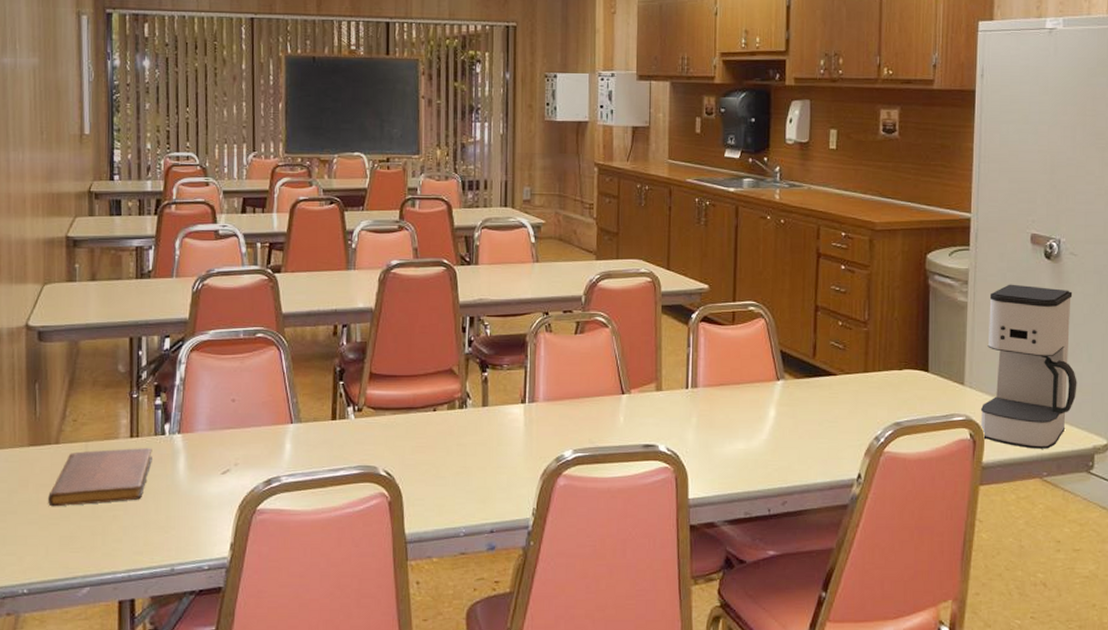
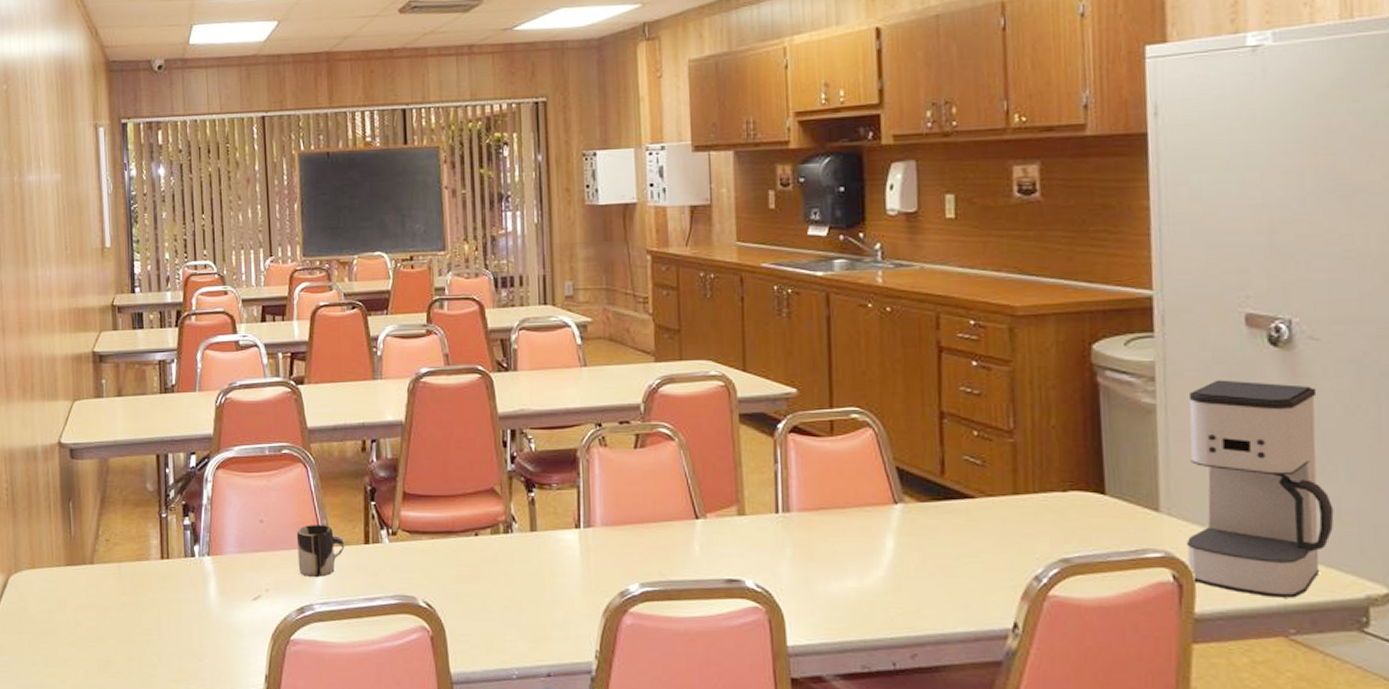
notebook: present [48,448,152,507] -> none [85,570,183,629]
cup: none [267,403,313,452] -> present [296,525,345,578]

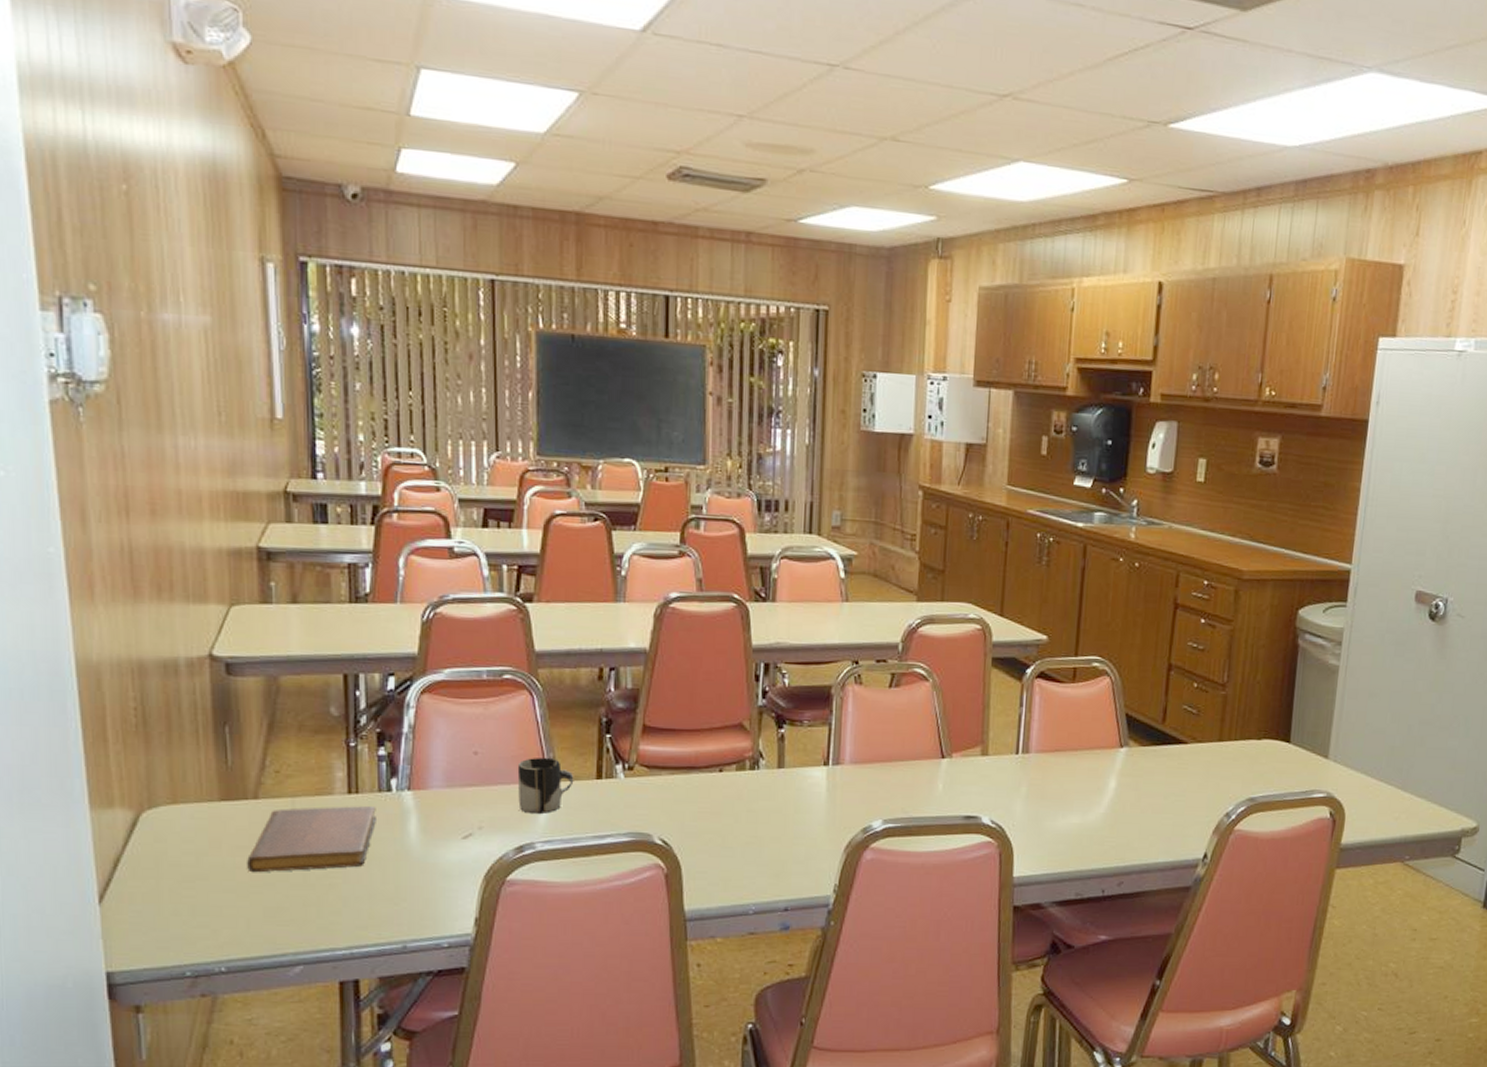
notebook: none [85,570,183,629] -> present [247,806,376,873]
coffee maker: present [1186,380,1334,598] -> none [1343,647,1456,831]

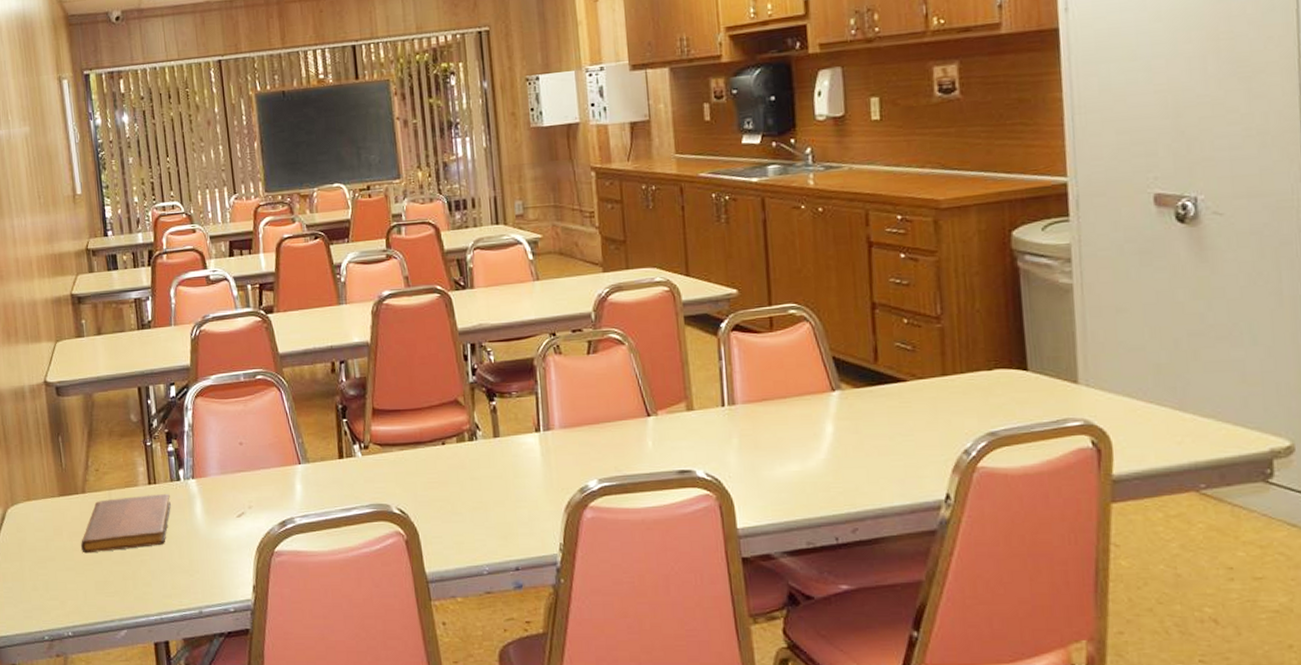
cup: present [517,758,574,815] -> none [274,444,321,493]

